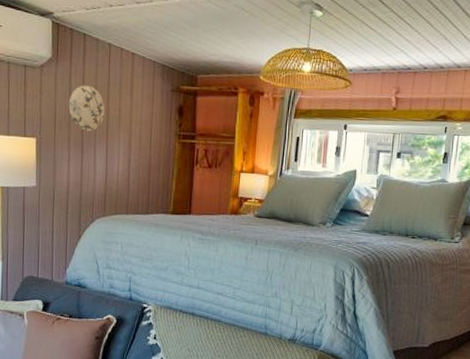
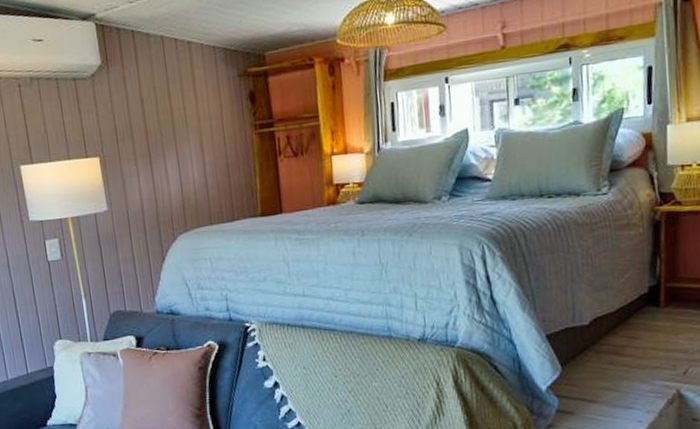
decorative plate: present [68,85,106,132] -> none [127,87,169,140]

